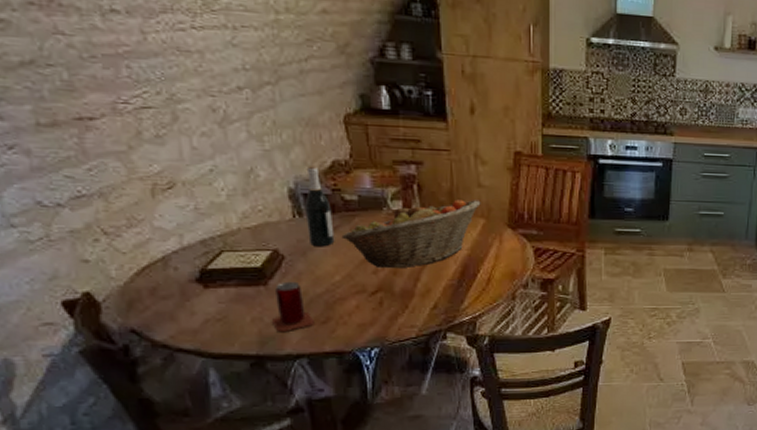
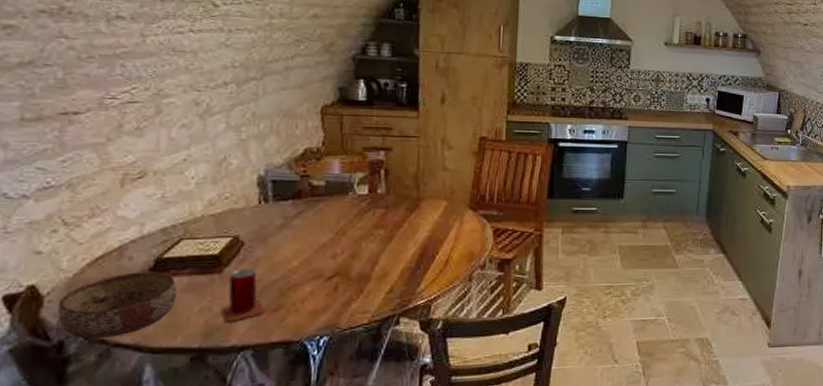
bowl: none [115,282,227,343] -> present [57,271,177,339]
wine bottle: present [304,166,335,247] -> none [271,154,298,233]
fruit basket: present [341,199,481,267] -> none [304,183,445,251]

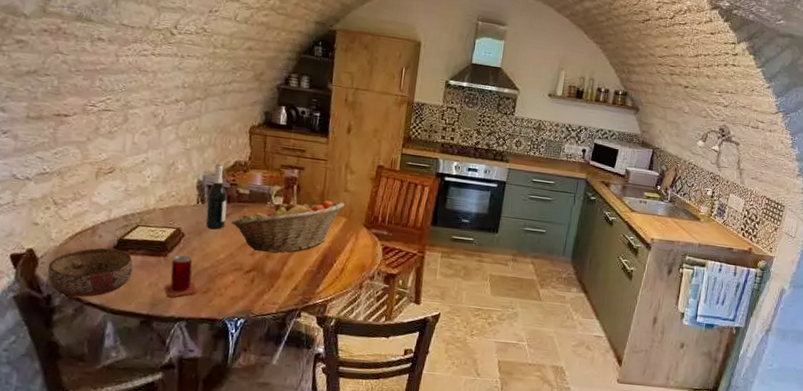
wine bottle: none [271,154,298,233] -> present [205,164,228,230]
fruit basket: none [304,183,445,251] -> present [231,200,345,253]

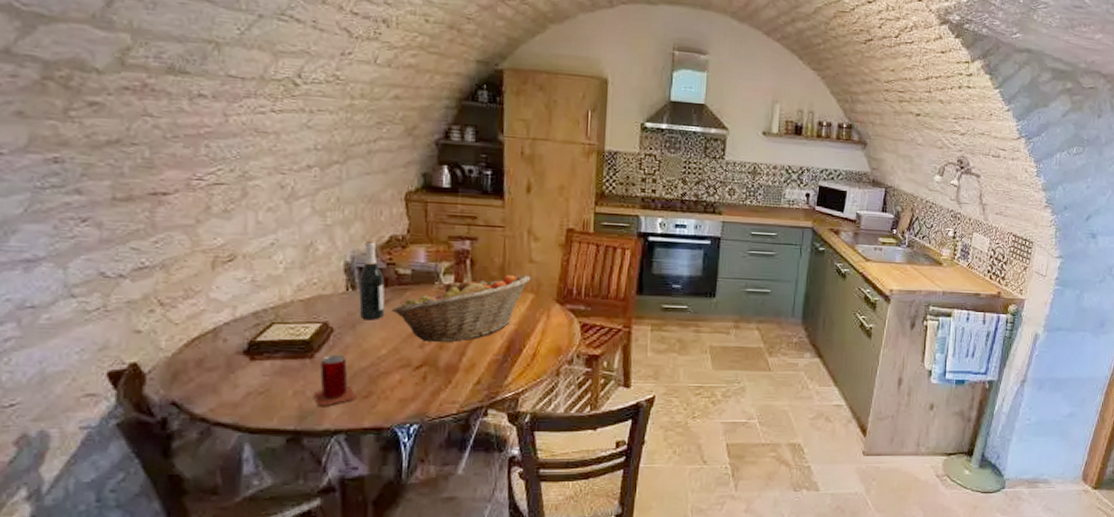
bowl: present [47,247,133,297] -> none [159,354,271,416]

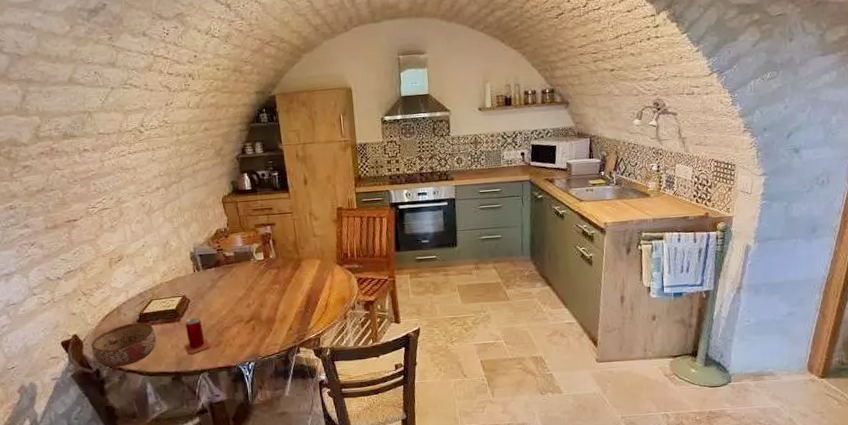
bowl: none [159,354,271,416] -> present [91,322,157,367]
wine bottle: present [358,240,385,320] -> none [200,235,221,292]
fruit basket: present [391,274,531,342] -> none [225,246,317,302]

